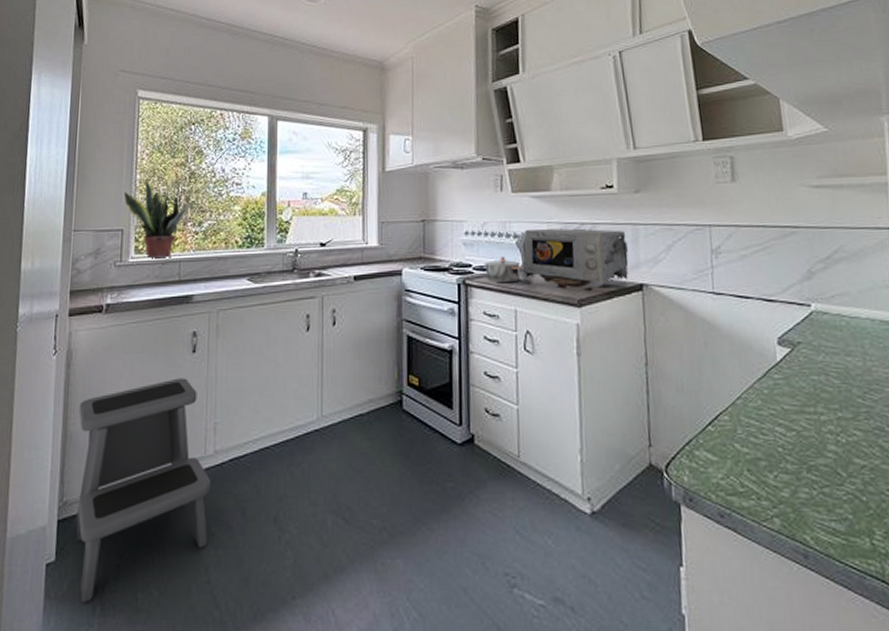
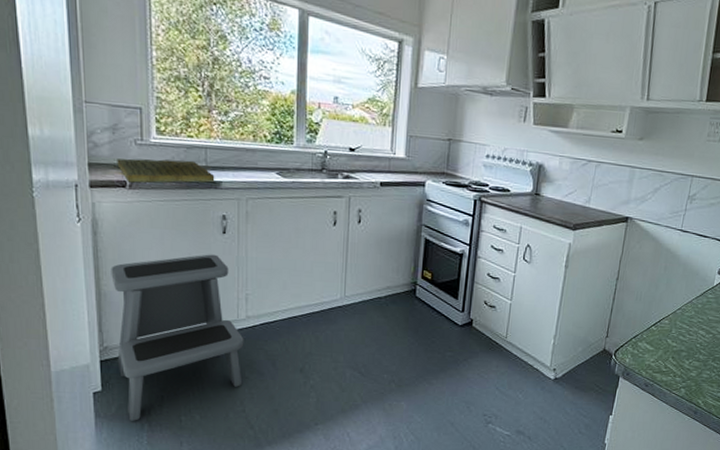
cutting board: none [96,276,187,307] -> present [117,158,215,183]
potted plant: present [124,180,194,259] -> none [140,59,219,143]
cooking pot: present [484,255,524,284] -> none [499,180,533,205]
microwave: present [522,228,629,289] -> none [533,160,624,214]

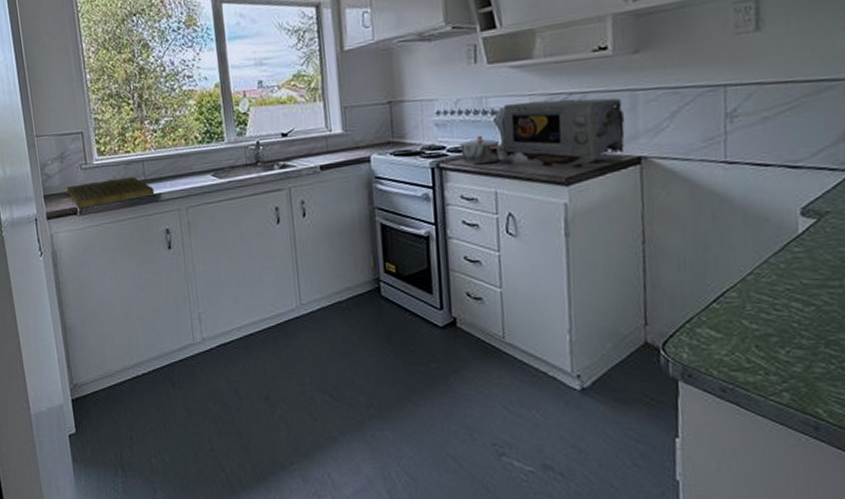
step stool: present [111,254,244,422] -> none [72,273,208,467]
cooking pot: none [499,180,533,205] -> present [459,135,503,165]
microwave: none [533,160,624,214] -> present [501,97,625,167]

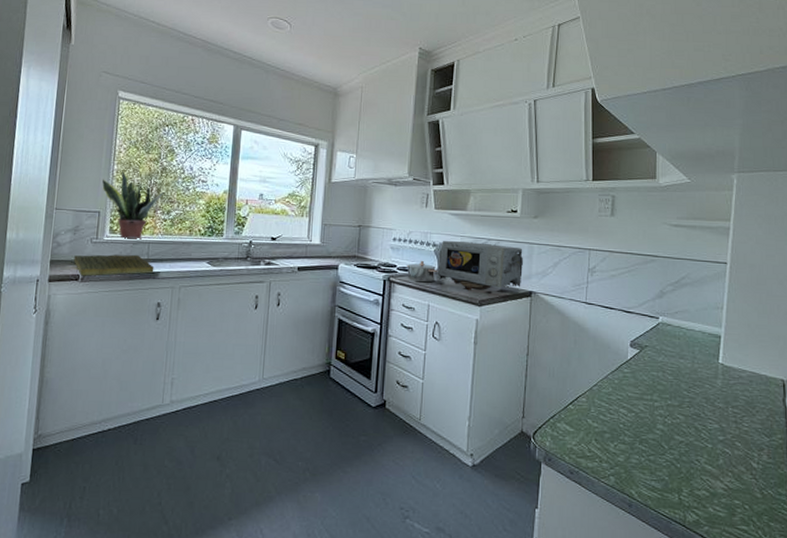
potted plant: none [78,80,148,160] -> present [102,171,164,239]

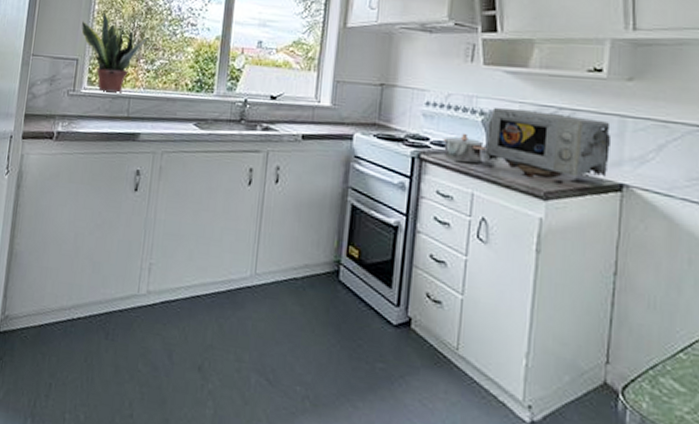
cutting board: present [74,254,154,276] -> none [49,109,135,135]

